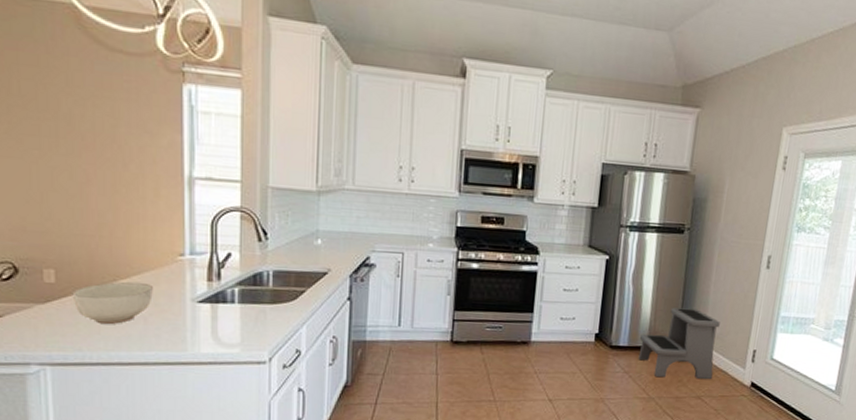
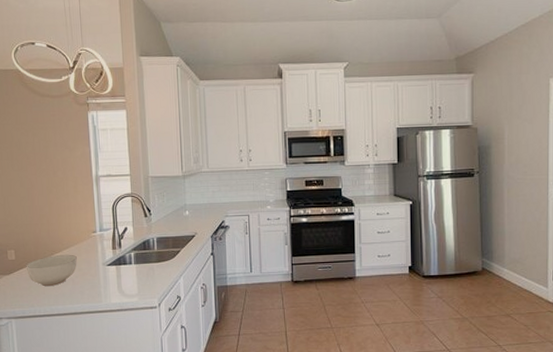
step stool: present [638,307,720,380] -> none [447,239,518,300]

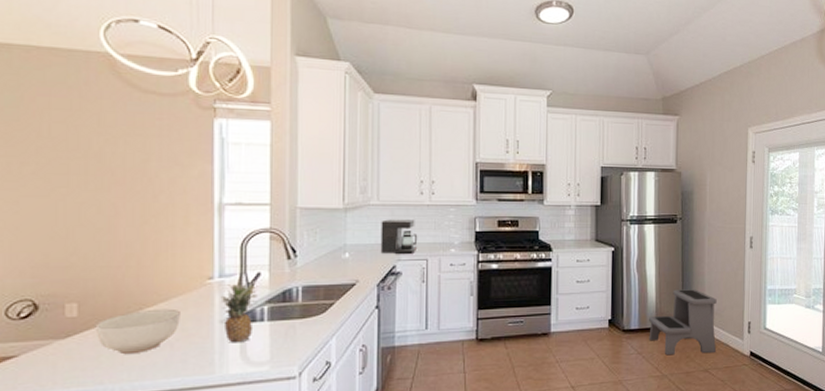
fruit: none [102,236,126,280] -> present [220,284,257,343]
coffee maker: none [211,183,241,211] -> present [380,219,418,254]
step stool: none [447,239,518,300] -> present [648,289,717,356]

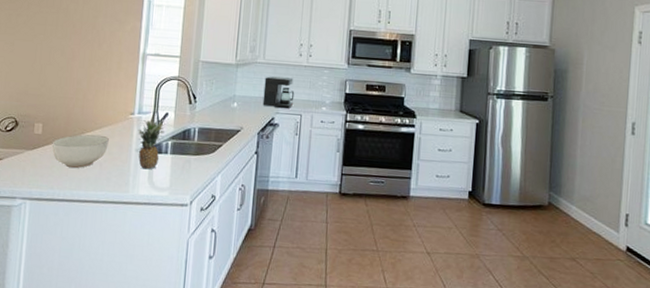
step stool: present [648,289,717,356] -> none [510,169,589,241]

